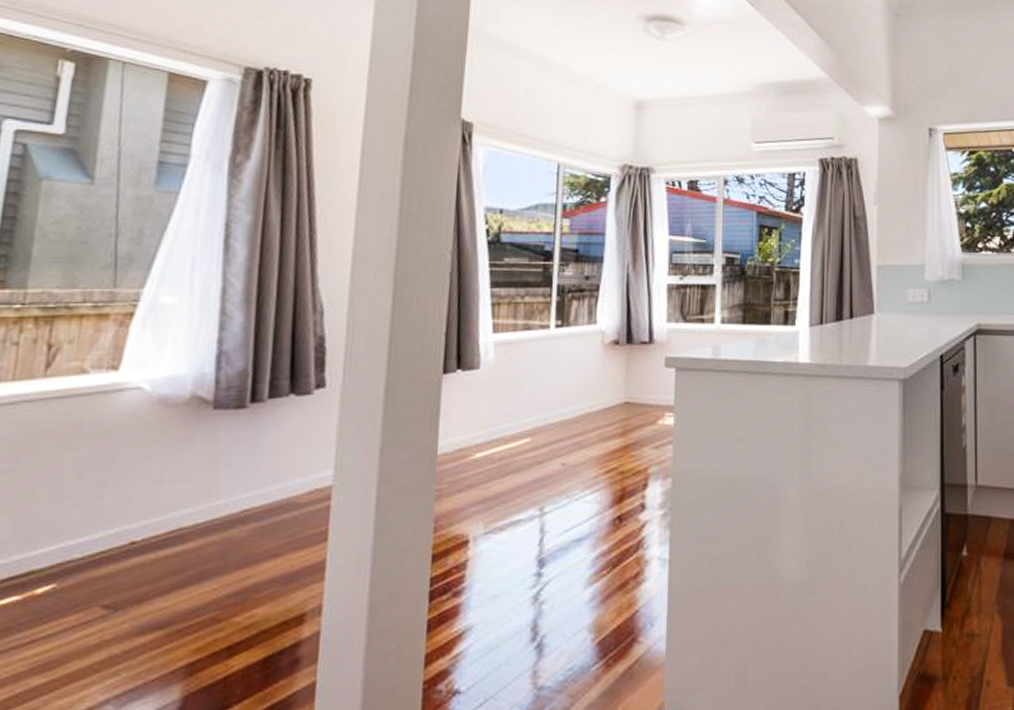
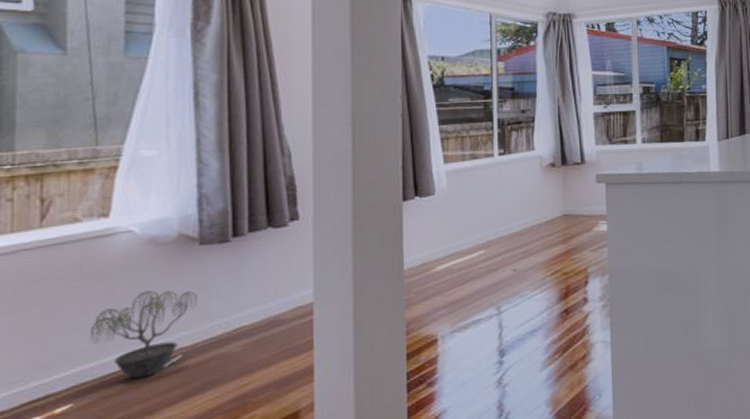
potted plant: none [82,458,205,560] -> present [89,290,197,379]

